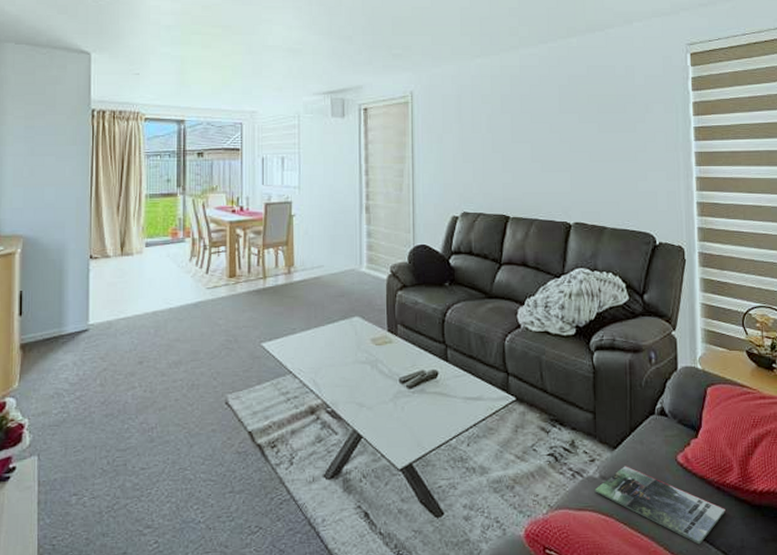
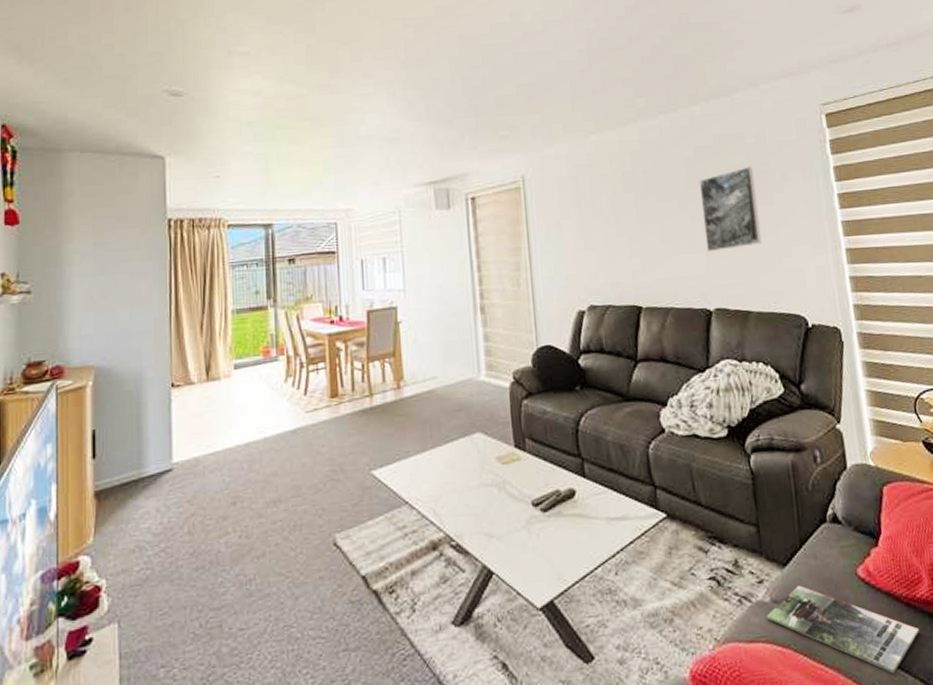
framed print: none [570,97,622,171] -> present [699,166,762,251]

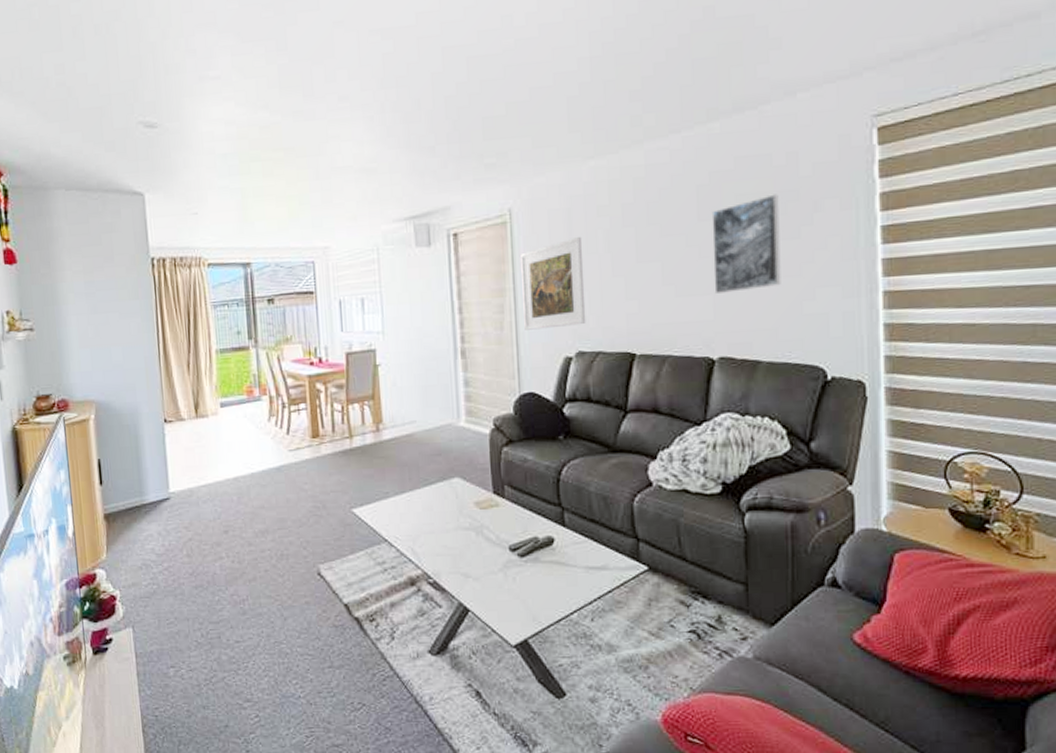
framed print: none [534,202,596,286] -> present [521,237,586,330]
magazine: present [766,585,919,674] -> none [747,645,916,737]

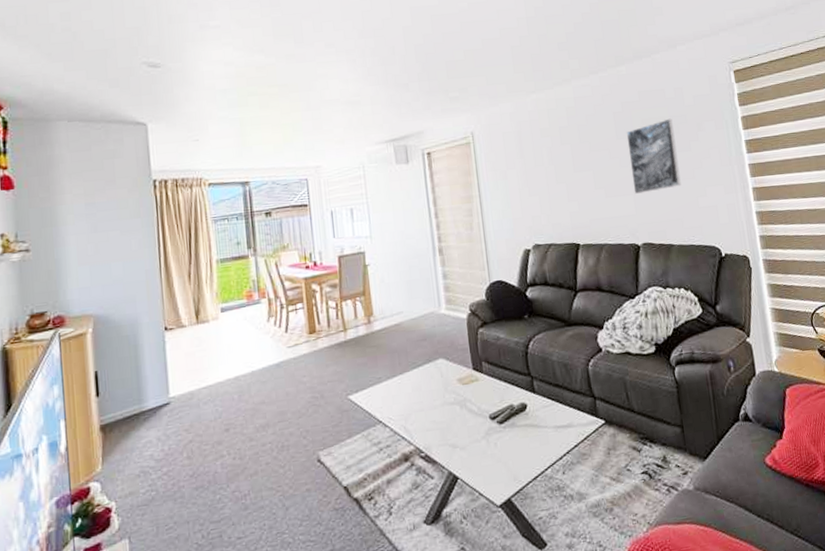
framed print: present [521,237,586,330] -> none [483,153,539,229]

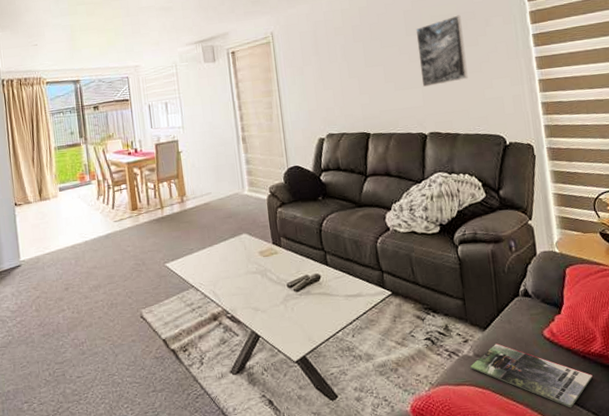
magazine: none [690,474,817,543] -> present [470,343,593,408]

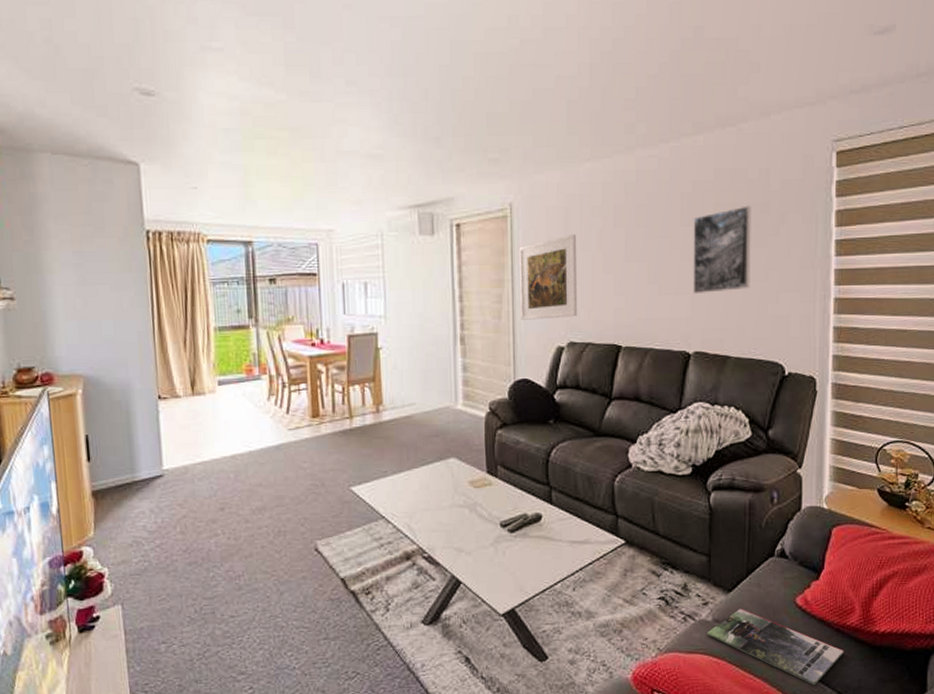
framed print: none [282,51,333,120] -> present [519,235,578,320]

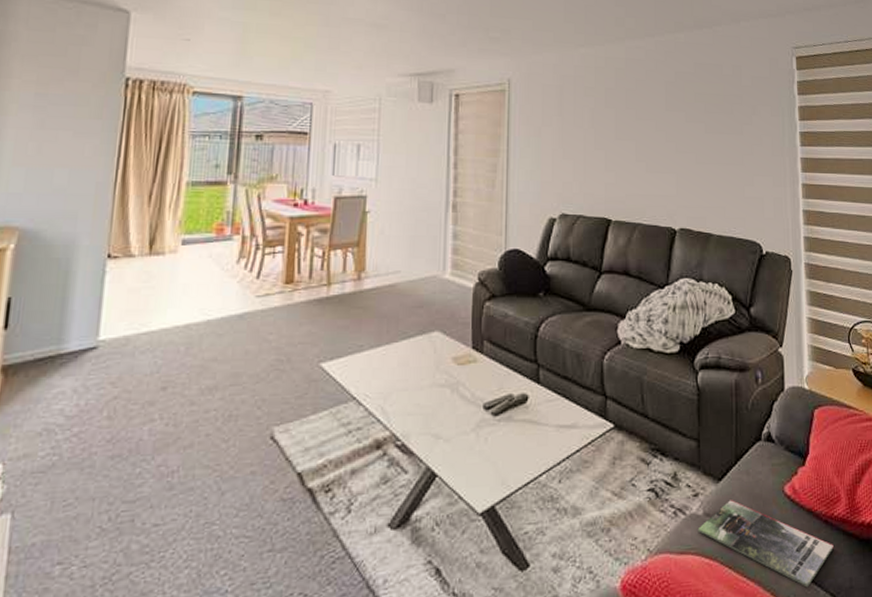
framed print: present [519,235,578,320] -> none [514,111,571,190]
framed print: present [693,205,751,293] -> none [676,96,729,173]

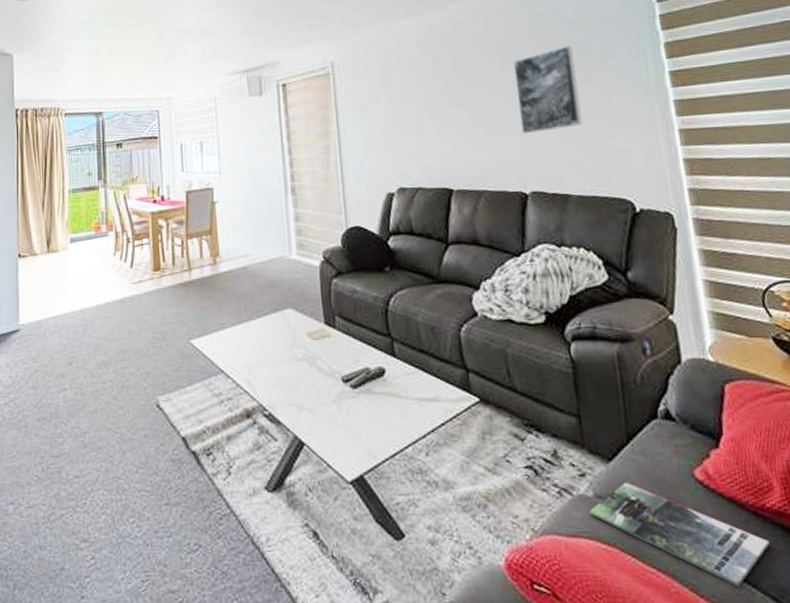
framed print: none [676,96,729,173] -> present [513,45,583,133]

